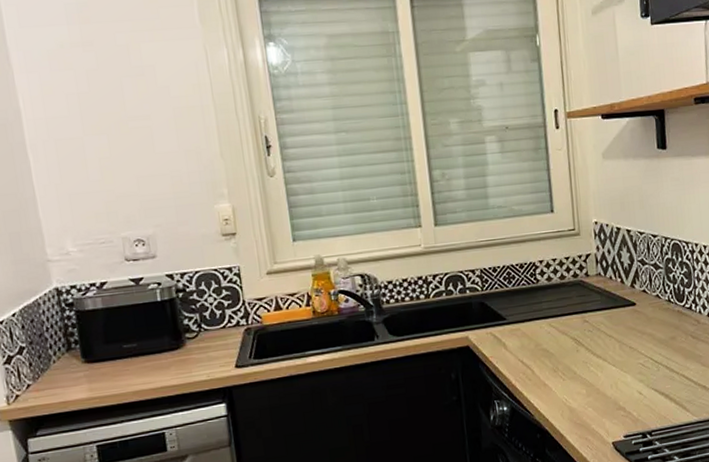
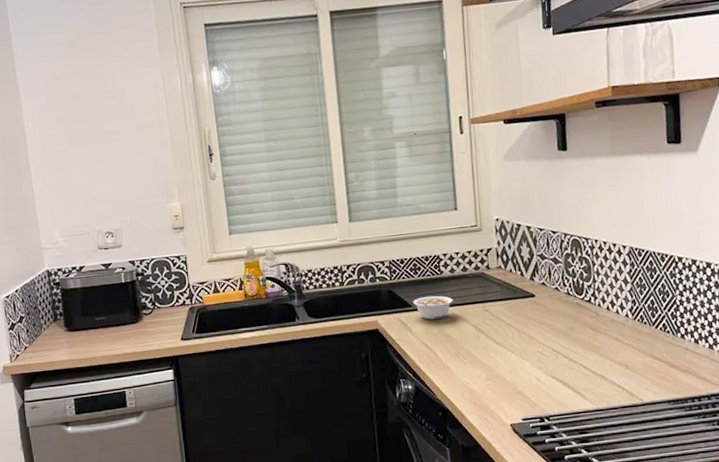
legume: none [507,307,551,333] -> present [413,295,453,320]

